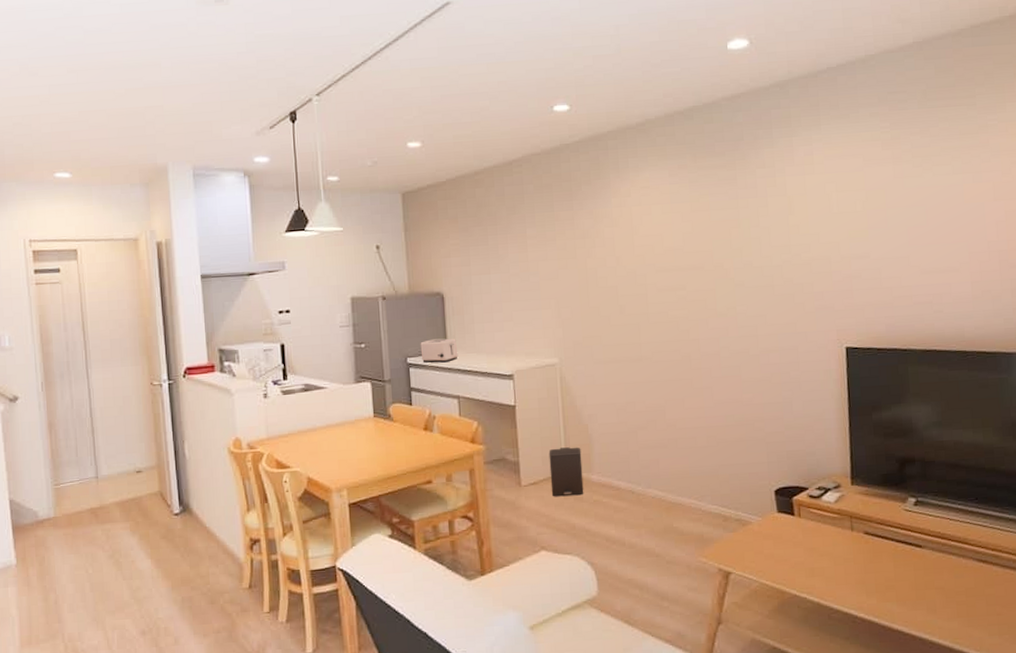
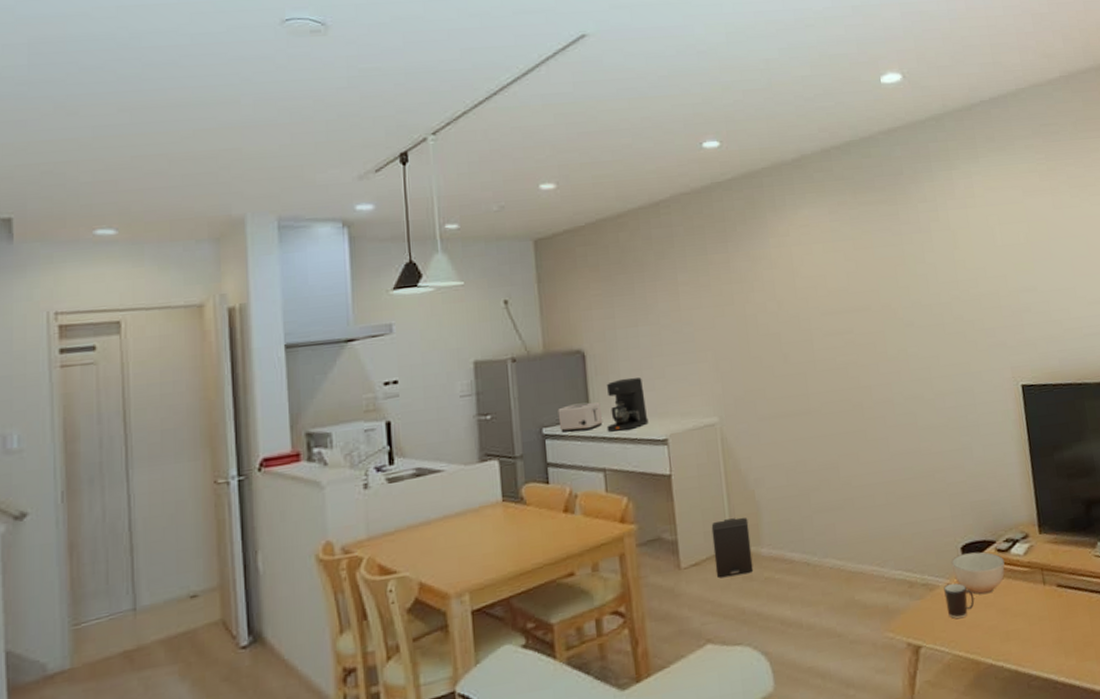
coffee maker: none [461,319,497,366] -> present [606,378,649,432]
mug: none [756,521,784,553] -> present [944,583,975,620]
bowl: none [764,496,816,534] -> present [951,551,1005,594]

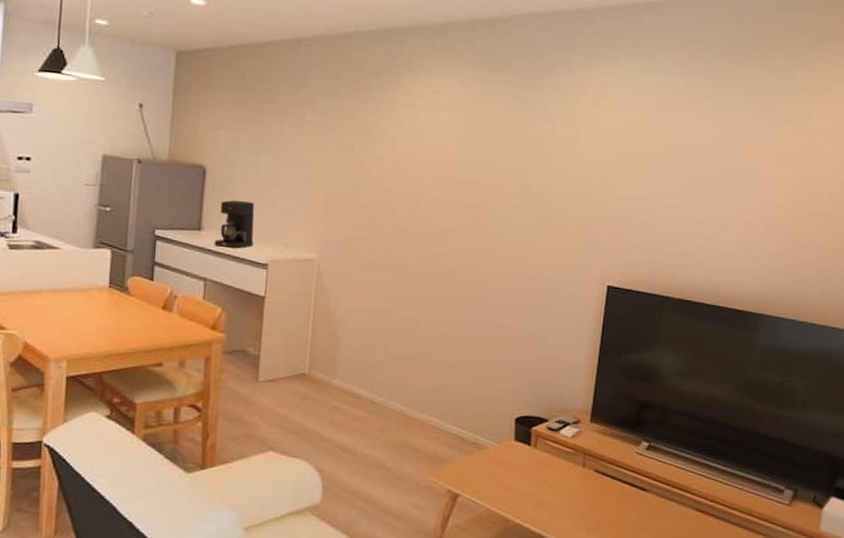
toaster: present [557,402,603,433] -> none [171,213,212,241]
pedal bin: present [711,517,753,578] -> none [289,347,327,399]
mug: present [944,583,975,620] -> none [489,447,517,480]
bowl: present [951,551,1005,594] -> none [503,424,553,464]

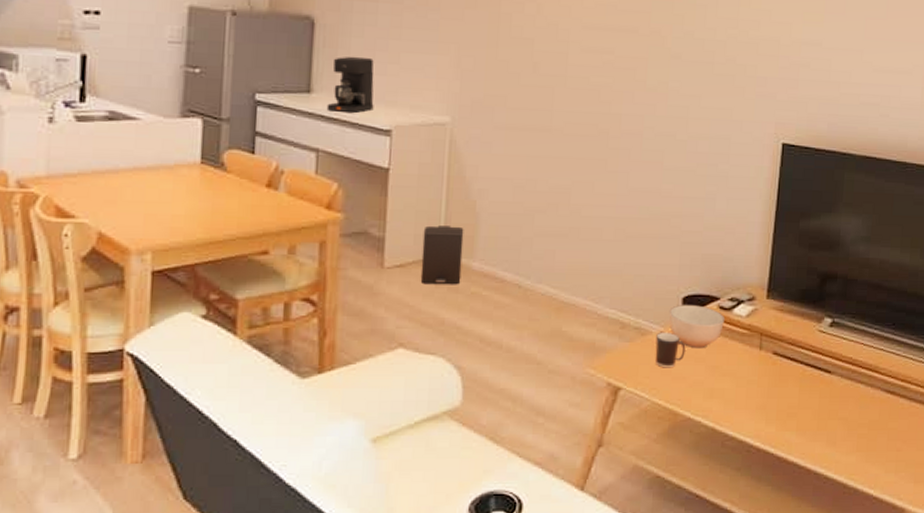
pedal bin: none [289,347,327,399] -> present [420,225,464,285]
mug: none [489,447,517,480] -> present [655,332,686,368]
bowl: none [503,424,553,464] -> present [669,305,726,349]

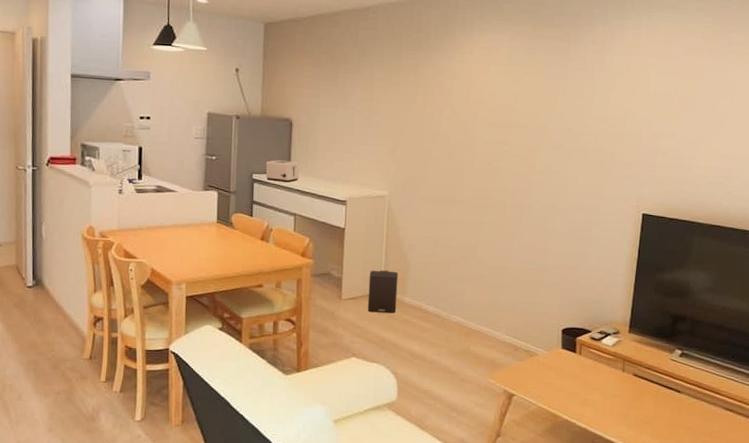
toaster: none [274,73,324,105] -> present [265,160,299,182]
coffee maker: present [326,56,374,114] -> none [301,147,334,189]
mug: present [655,332,686,368] -> none [540,354,564,382]
bowl: present [669,305,726,349] -> none [551,335,596,368]

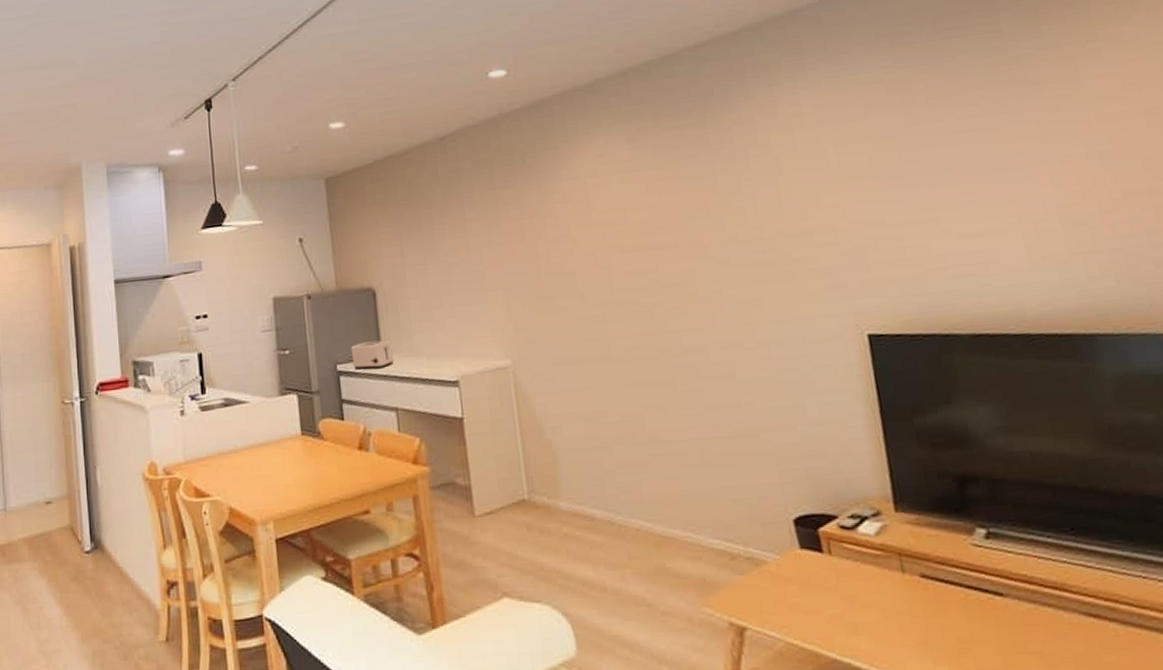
pedal bin: present [367,270,399,314] -> none [505,467,551,530]

